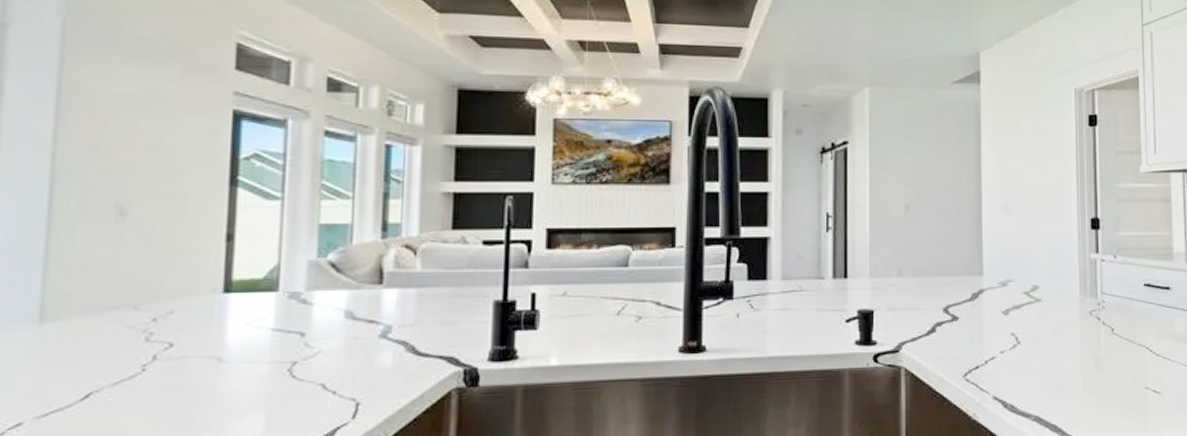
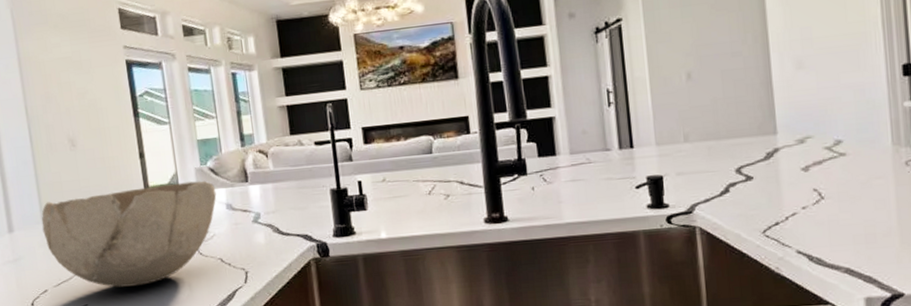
bowl: none [37,278,334,421] -> present [41,180,217,288]

